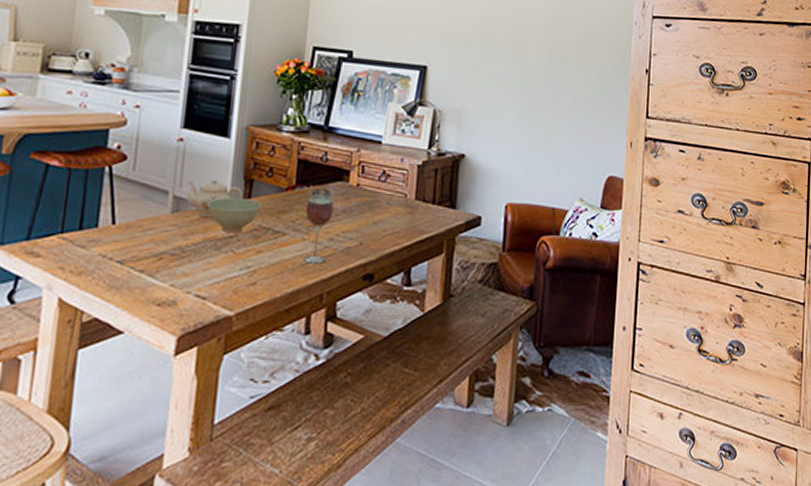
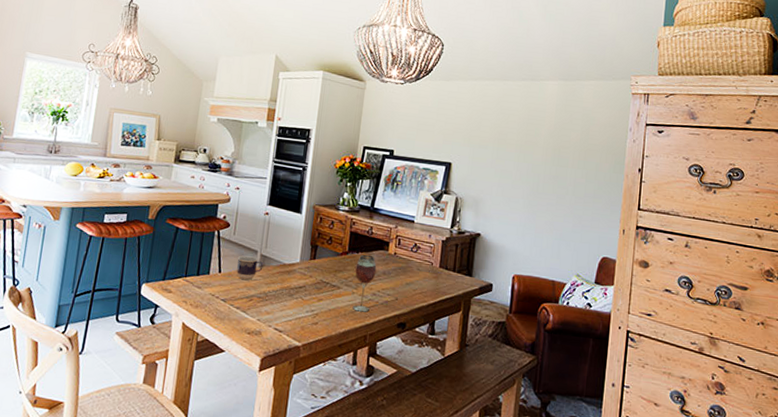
cup: none [138,198,178,233] -> present [236,255,264,281]
teapot: present [187,178,242,218] -> none [270,243,309,272]
bowl: present [206,197,262,233] -> none [284,257,323,285]

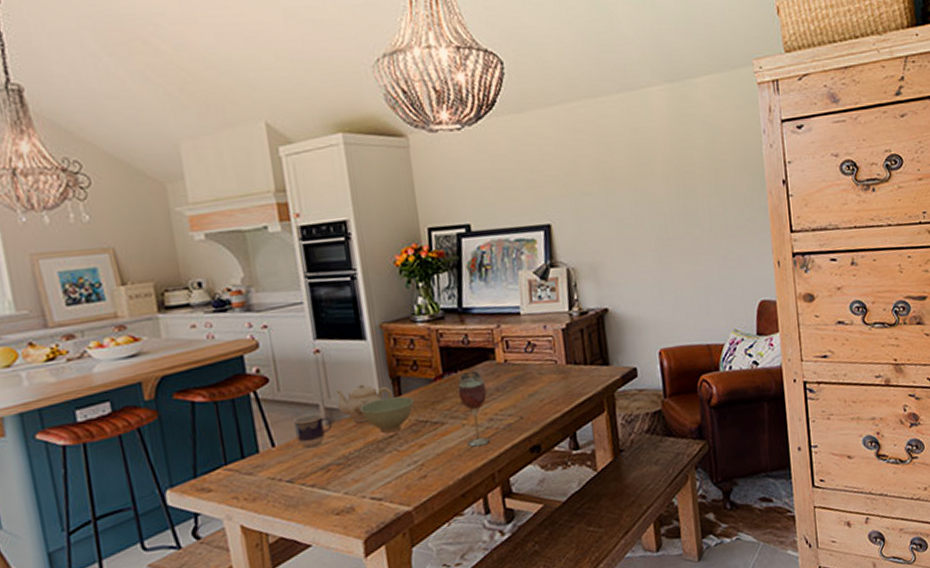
teapot: none [270,243,309,272] -> present [336,383,392,423]
bowl: none [284,257,323,285] -> present [359,396,414,434]

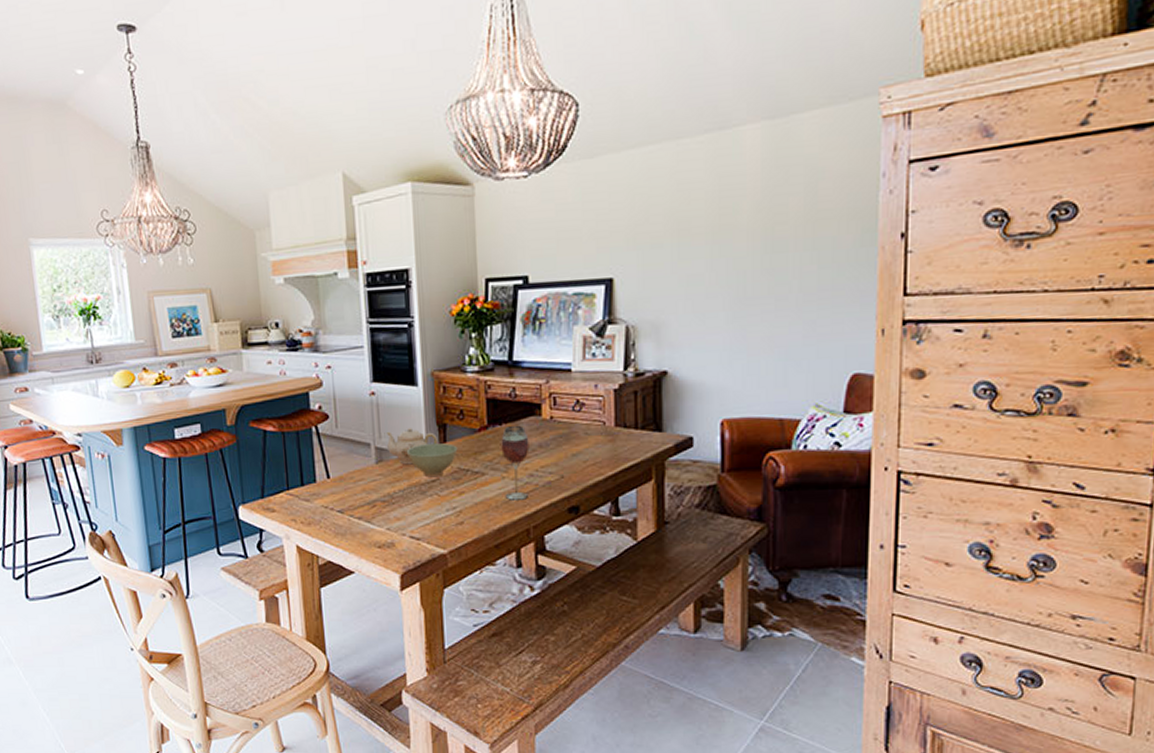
cup: present [292,413,333,448] -> none [346,451,381,483]

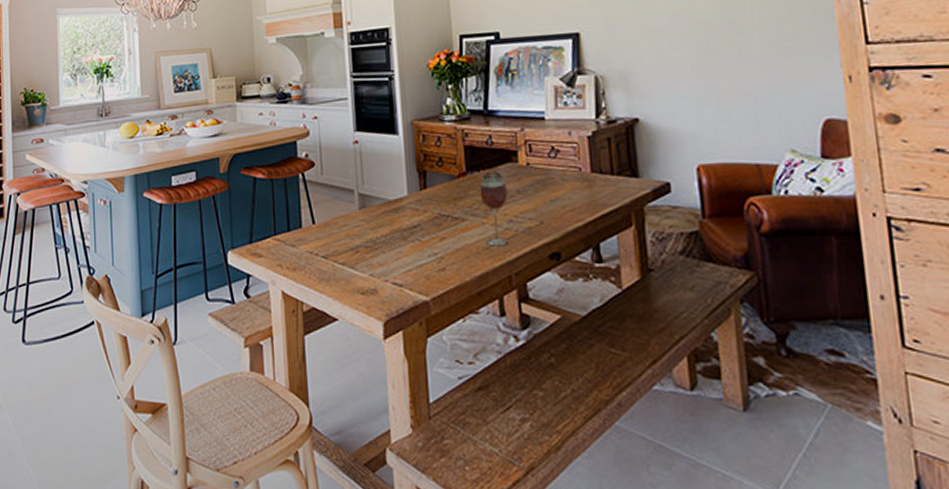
teapot: present [387,427,438,465] -> none [369,174,418,211]
bowl: present [406,442,458,478] -> none [388,188,438,223]

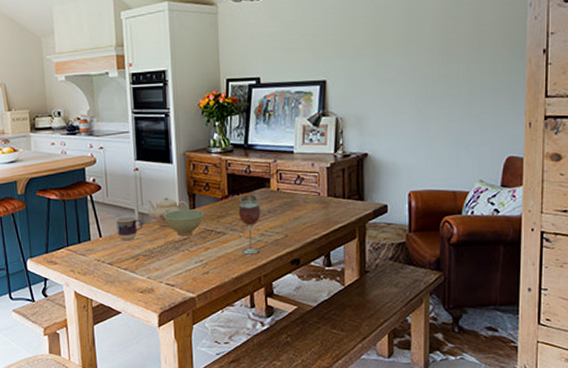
cup: none [331,197,364,229] -> present [115,216,143,241]
teapot: none [369,174,418,211] -> present [148,196,188,227]
bowl: none [388,188,438,223] -> present [163,208,204,237]

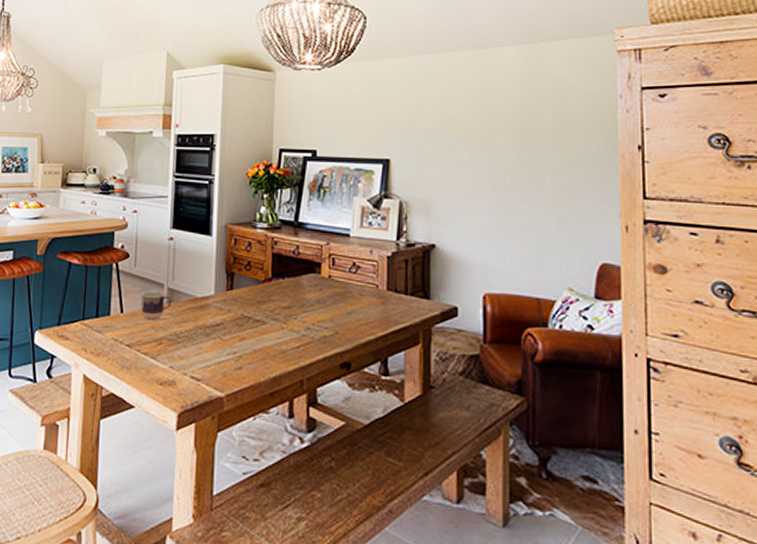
teapot: present [148,196,188,227] -> none [179,272,225,308]
bowl: present [163,208,204,237] -> none [195,289,243,322]
wineglass: present [238,195,261,255] -> none [282,280,308,352]

